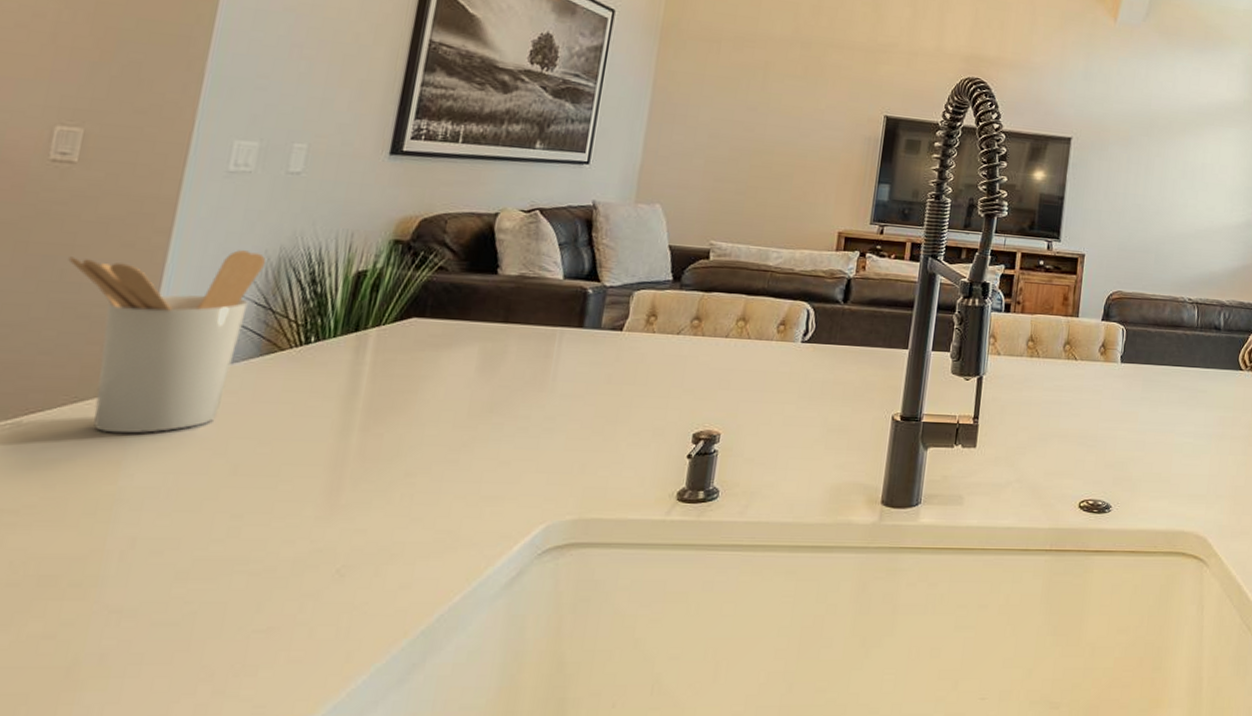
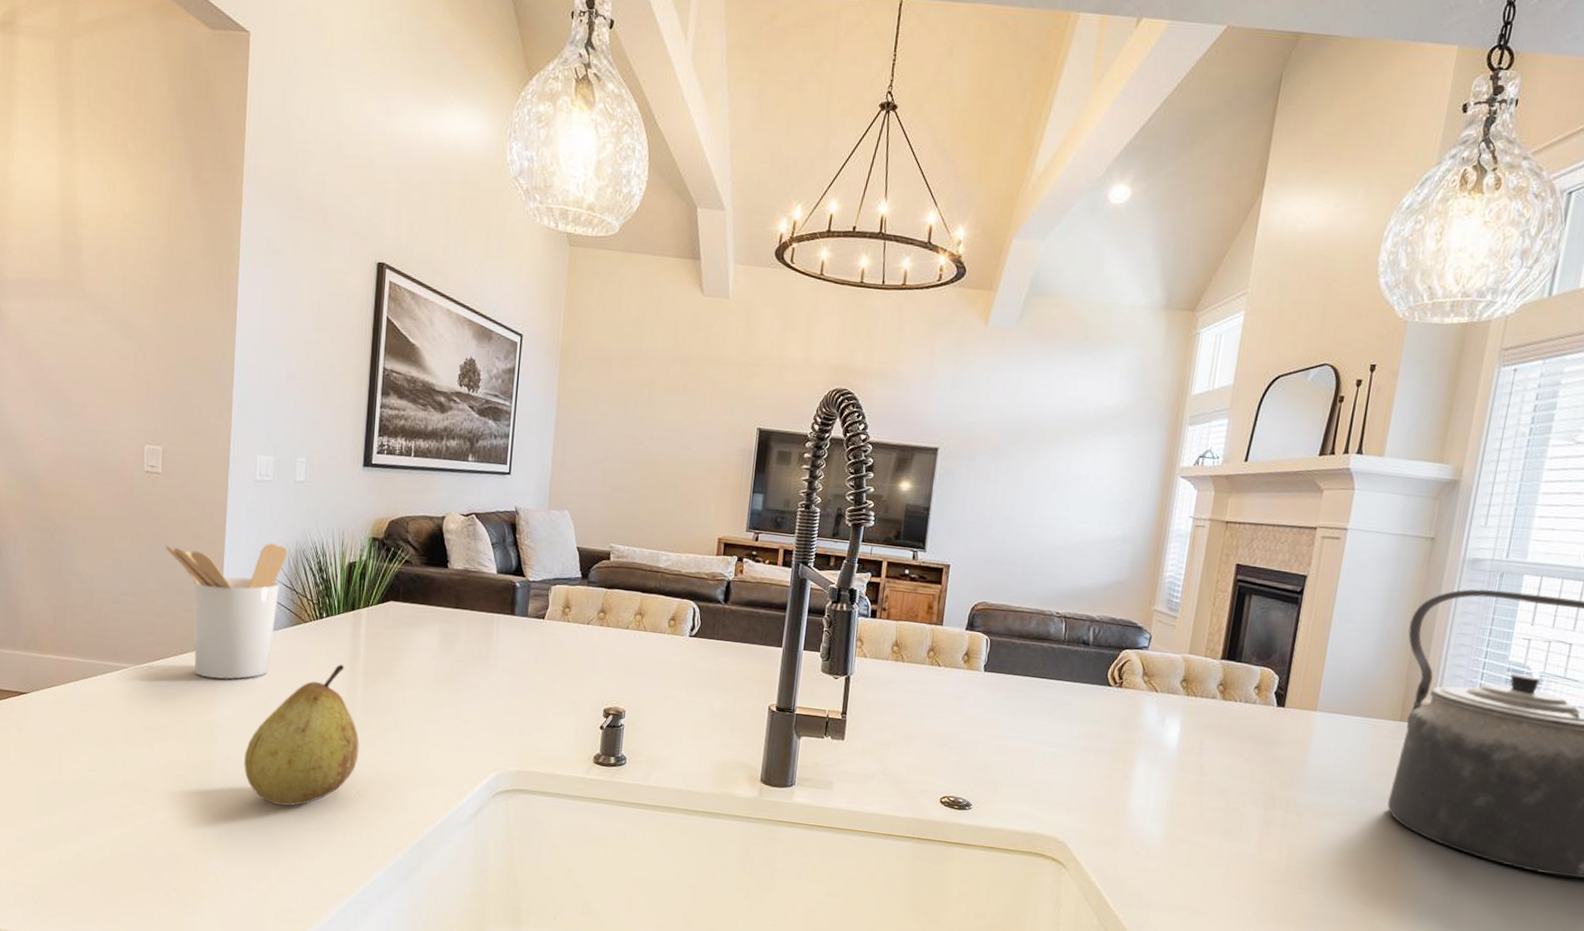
fruit: none [158,402,348,603] -> present [244,664,359,806]

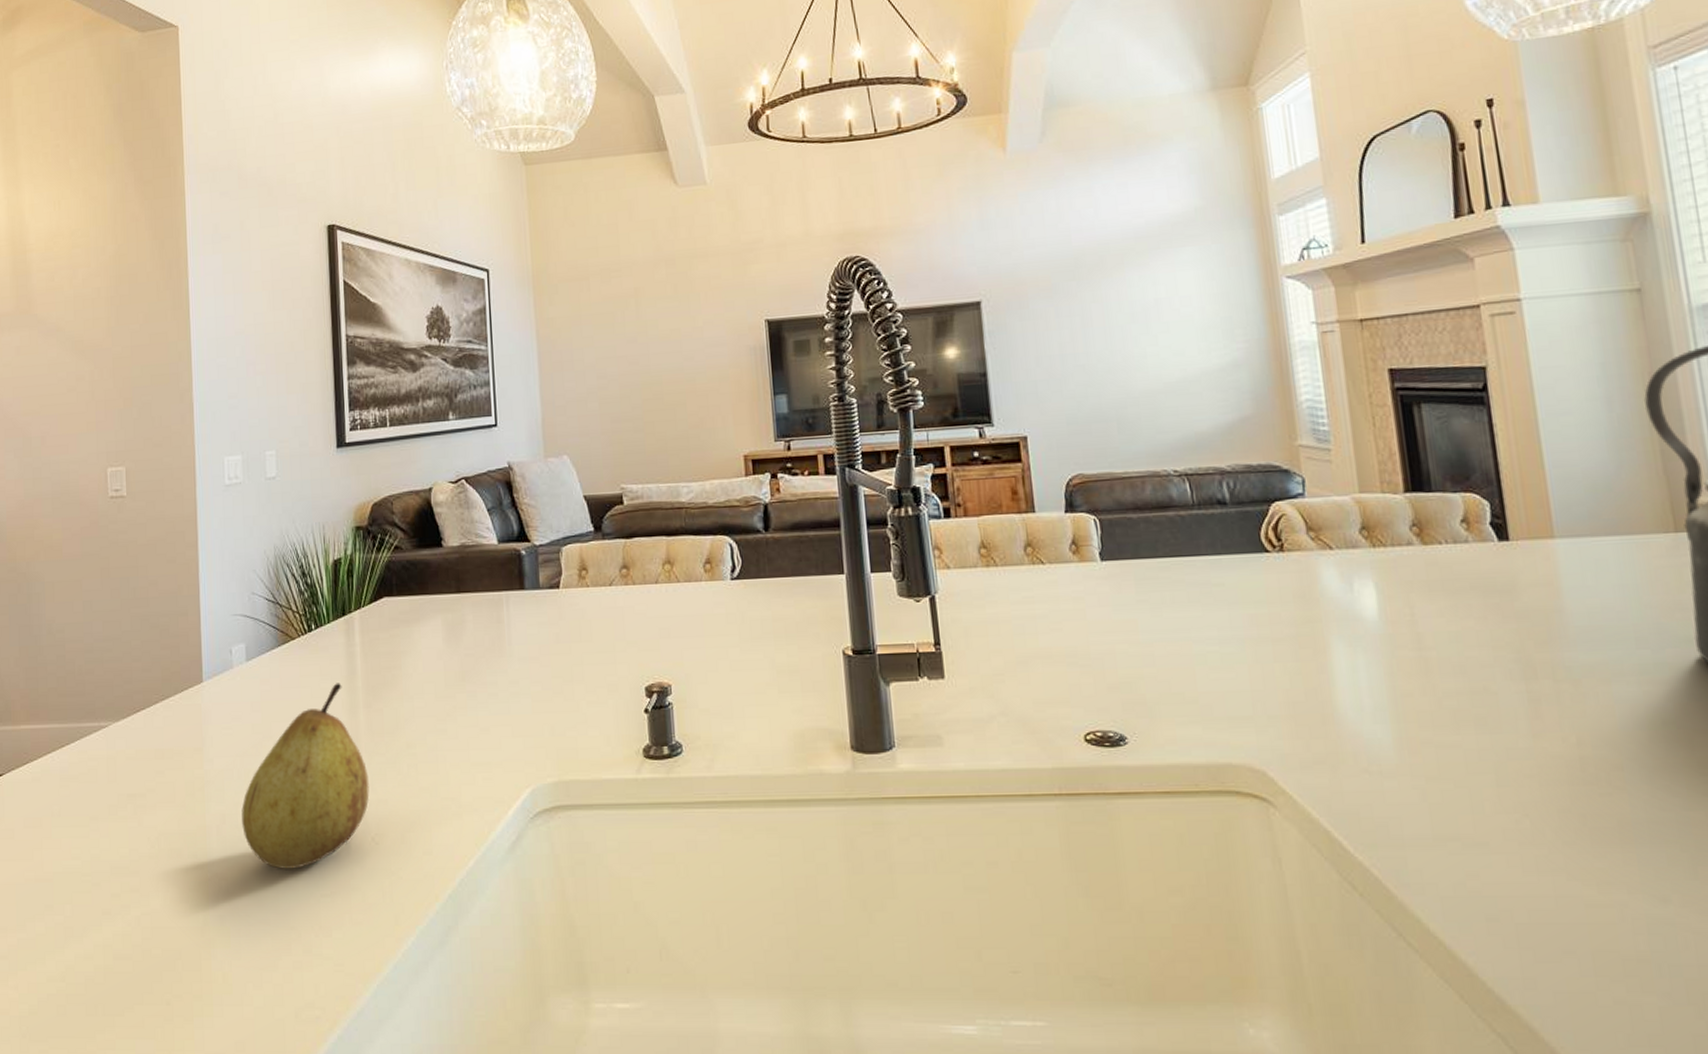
utensil holder: present [165,543,287,679] -> none [136,553,266,724]

